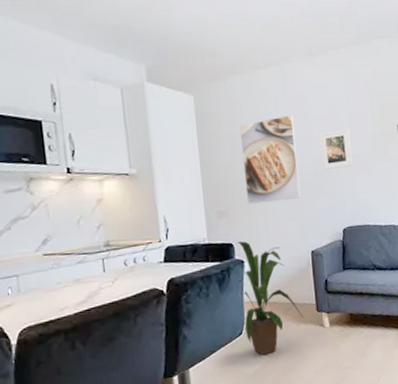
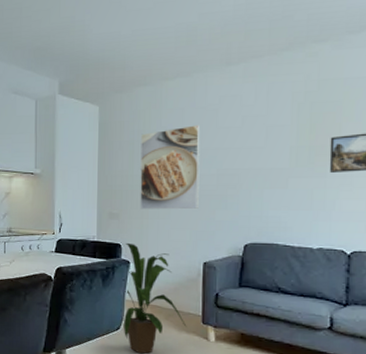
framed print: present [320,128,353,171] -> none [228,140,267,183]

